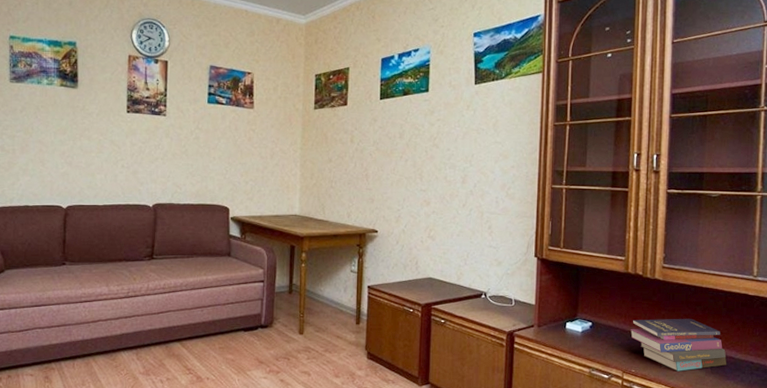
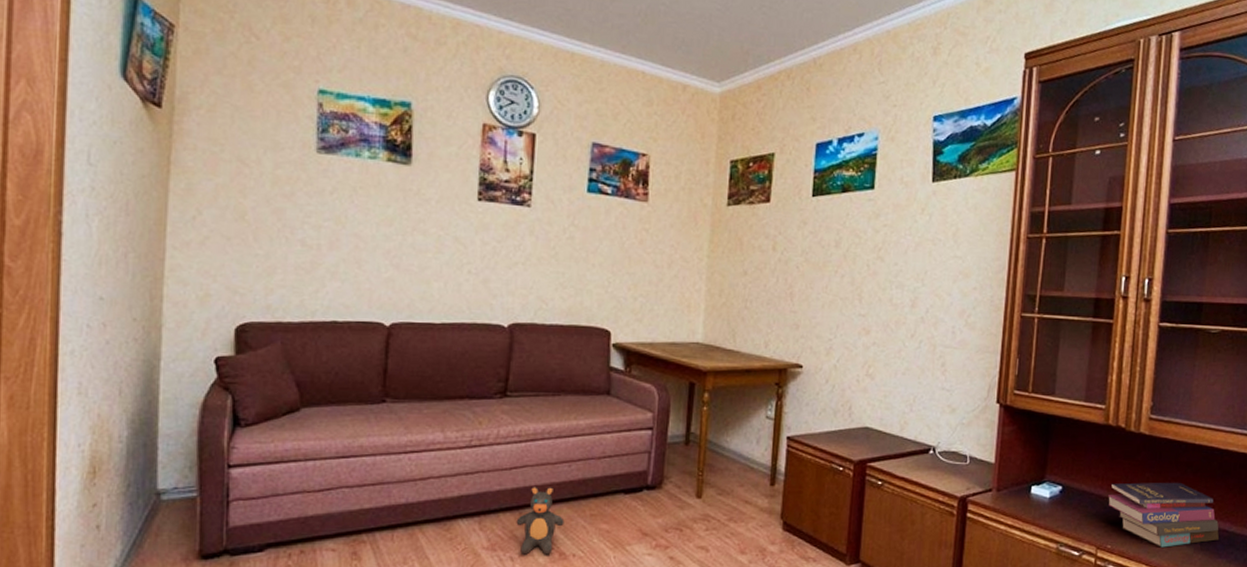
stuffed animal: none [164,327,200,378] -> present [516,487,565,555]

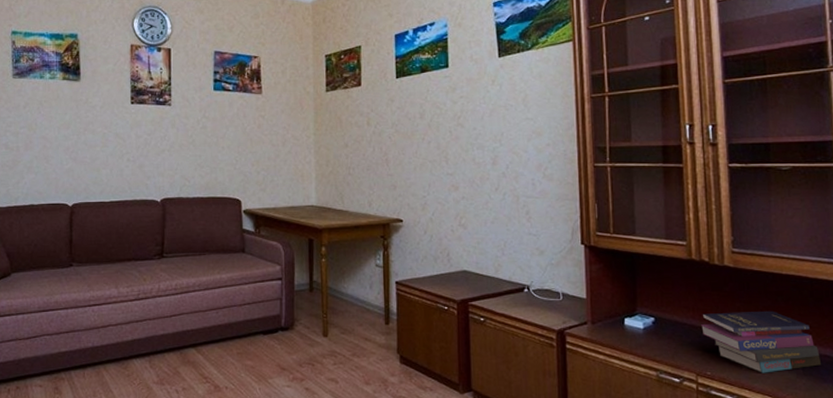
stuffed animal: present [516,487,565,555] -> none [178,331,217,388]

